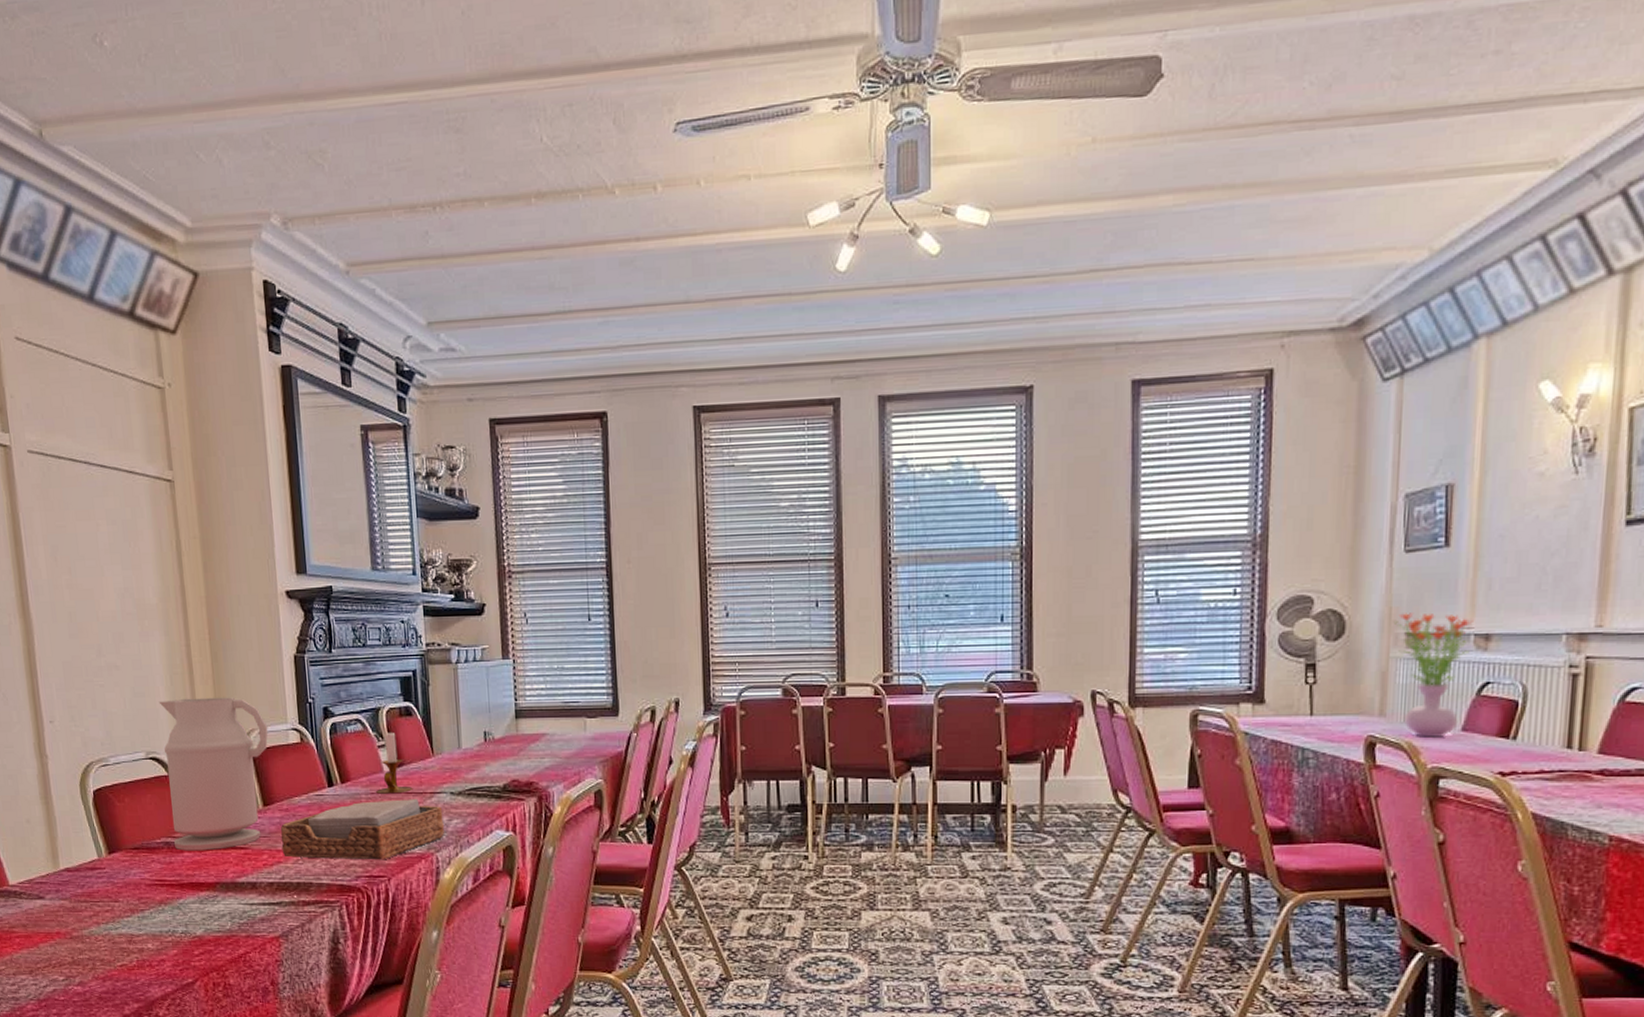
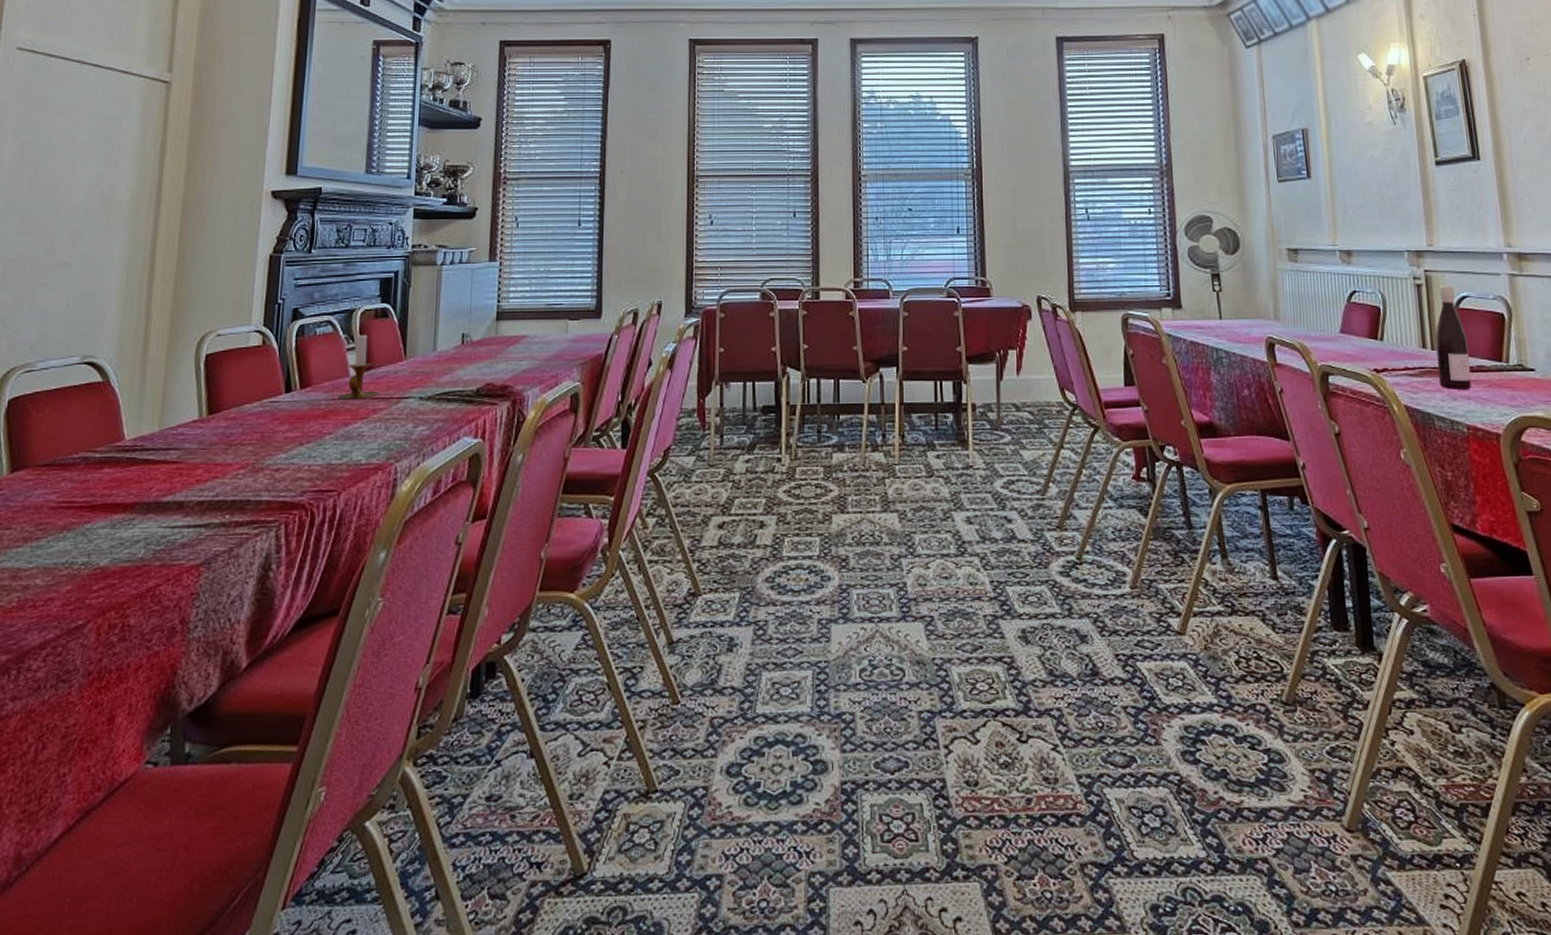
water jug: present [158,697,268,851] -> none [93,297,228,467]
napkin holder: present [281,799,444,860] -> none [220,405,409,473]
flower arrangement: present [1393,613,1473,737] -> none [1276,232,1337,339]
bottle: none [1581,675,1629,796] -> present [1435,285,1472,390]

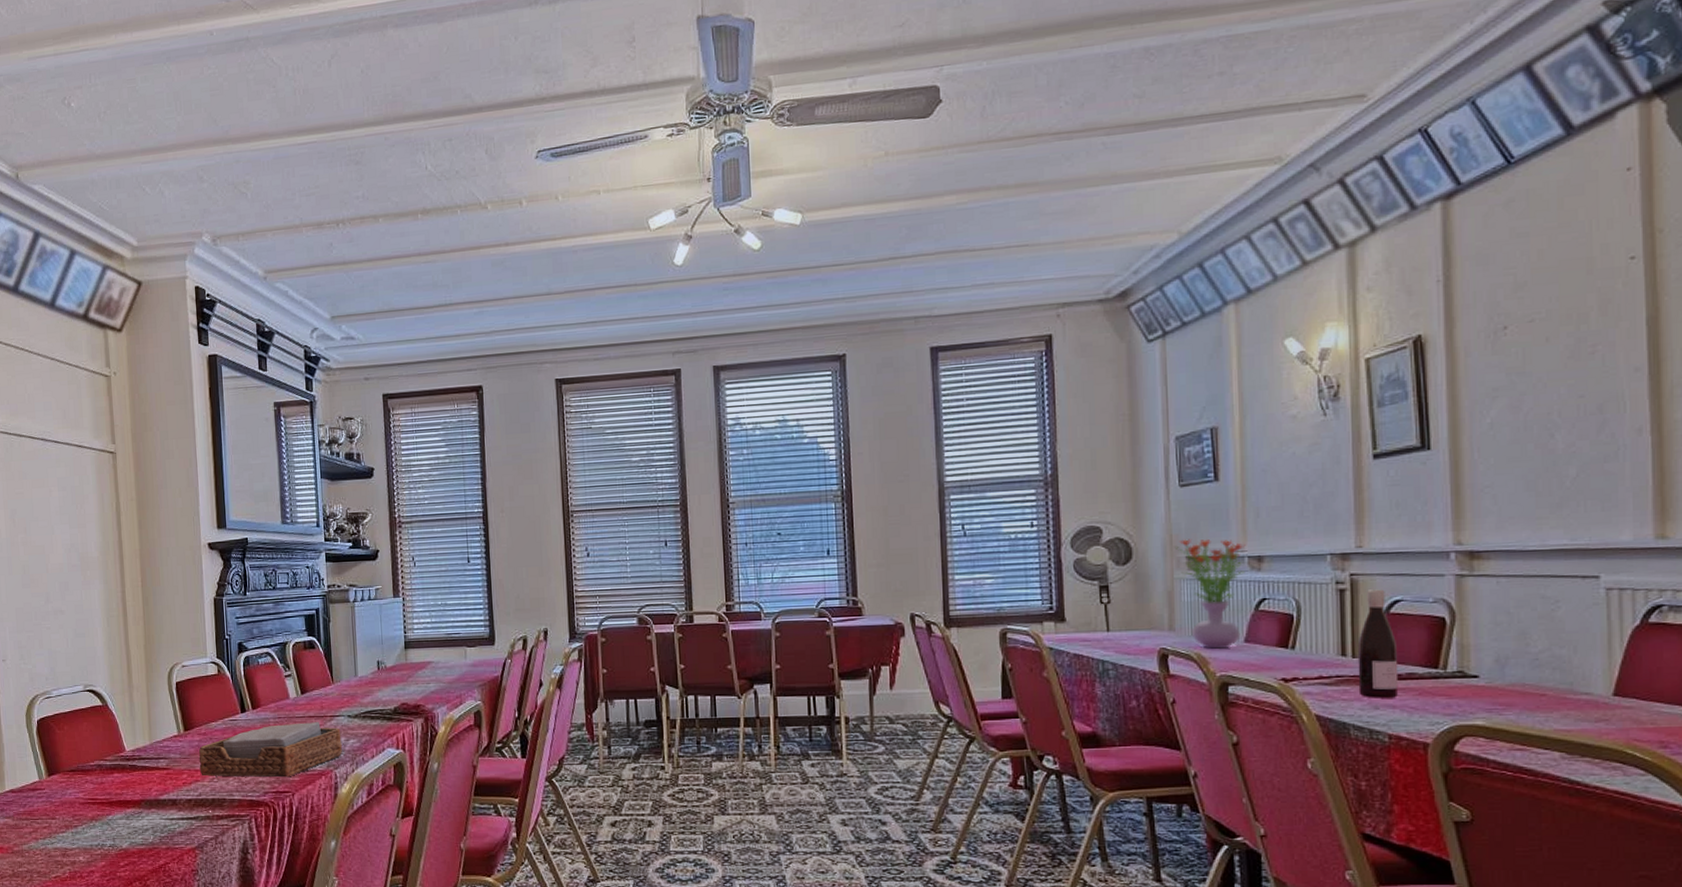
napkin holder: none [220,405,409,473] -> present [199,722,342,778]
candlestick: present [337,335,379,400] -> none [282,664,315,718]
flower arrangement: none [1276,232,1337,339] -> present [1174,539,1246,649]

